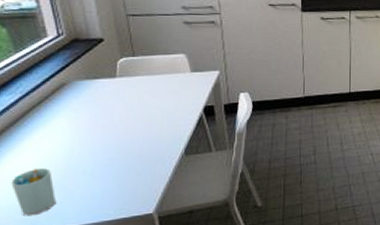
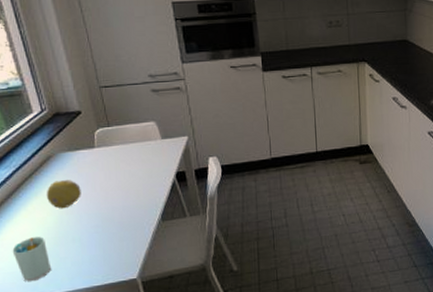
fruit: none [56,109,97,140] -> present [46,180,81,209]

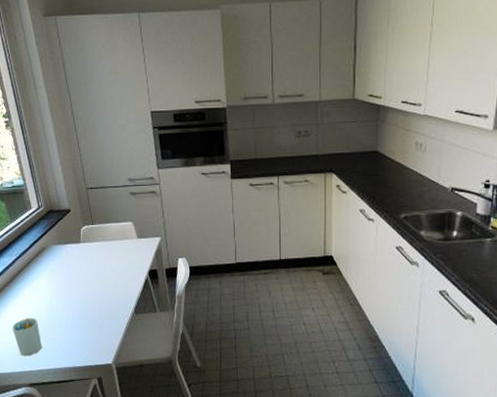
fruit: present [46,180,81,209] -> none [40,270,68,295]

